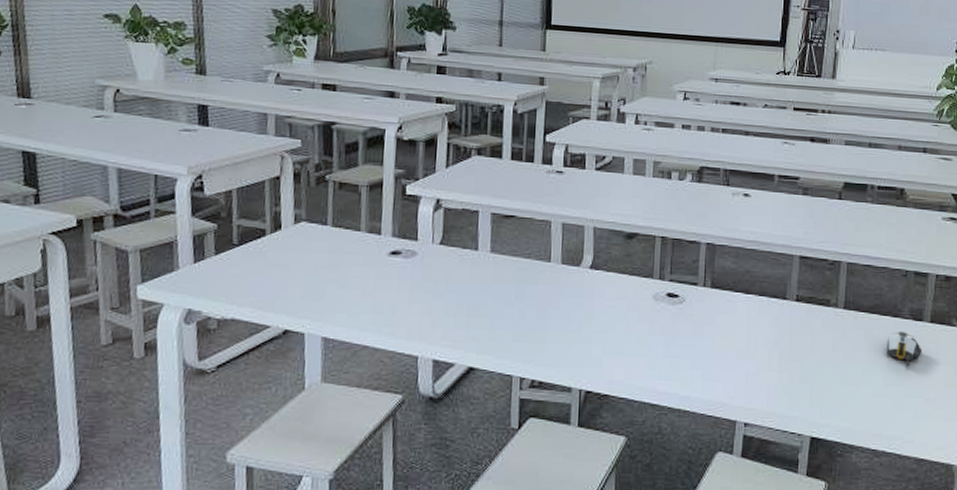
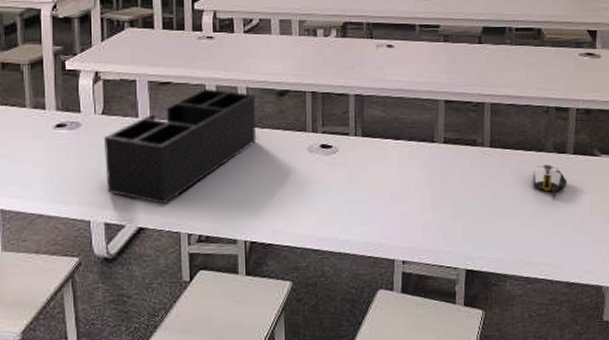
desk organizer: none [438,226,603,345] -> present [103,89,256,205]

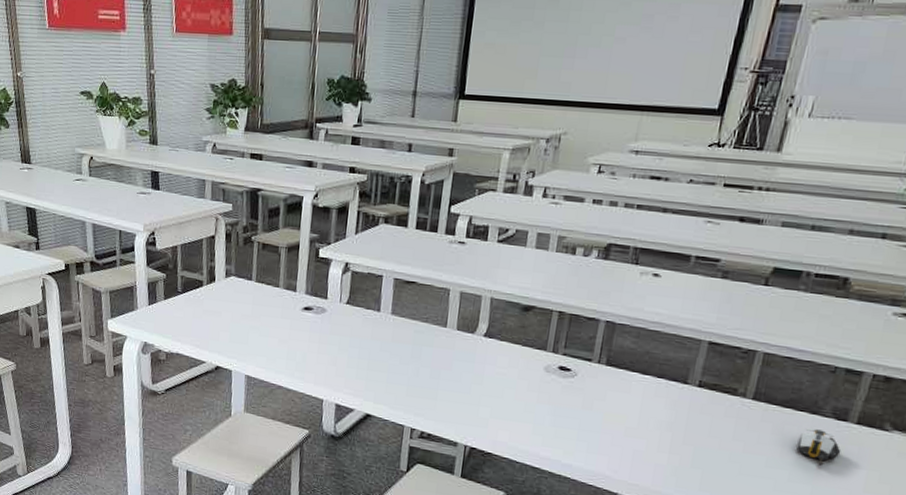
desk organizer: present [103,89,256,205] -> none [342,293,499,397]

